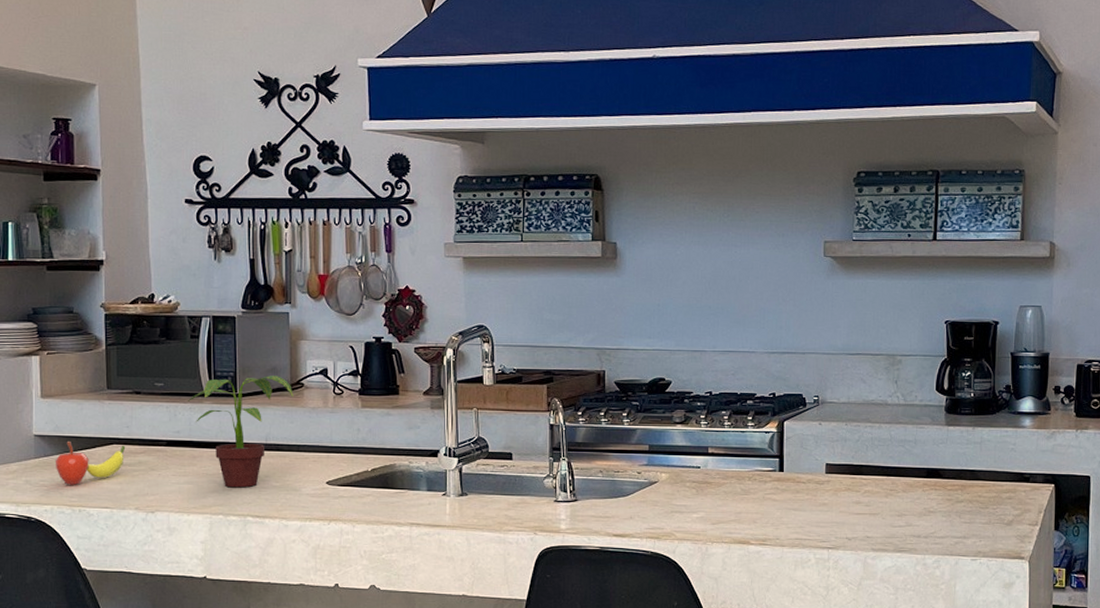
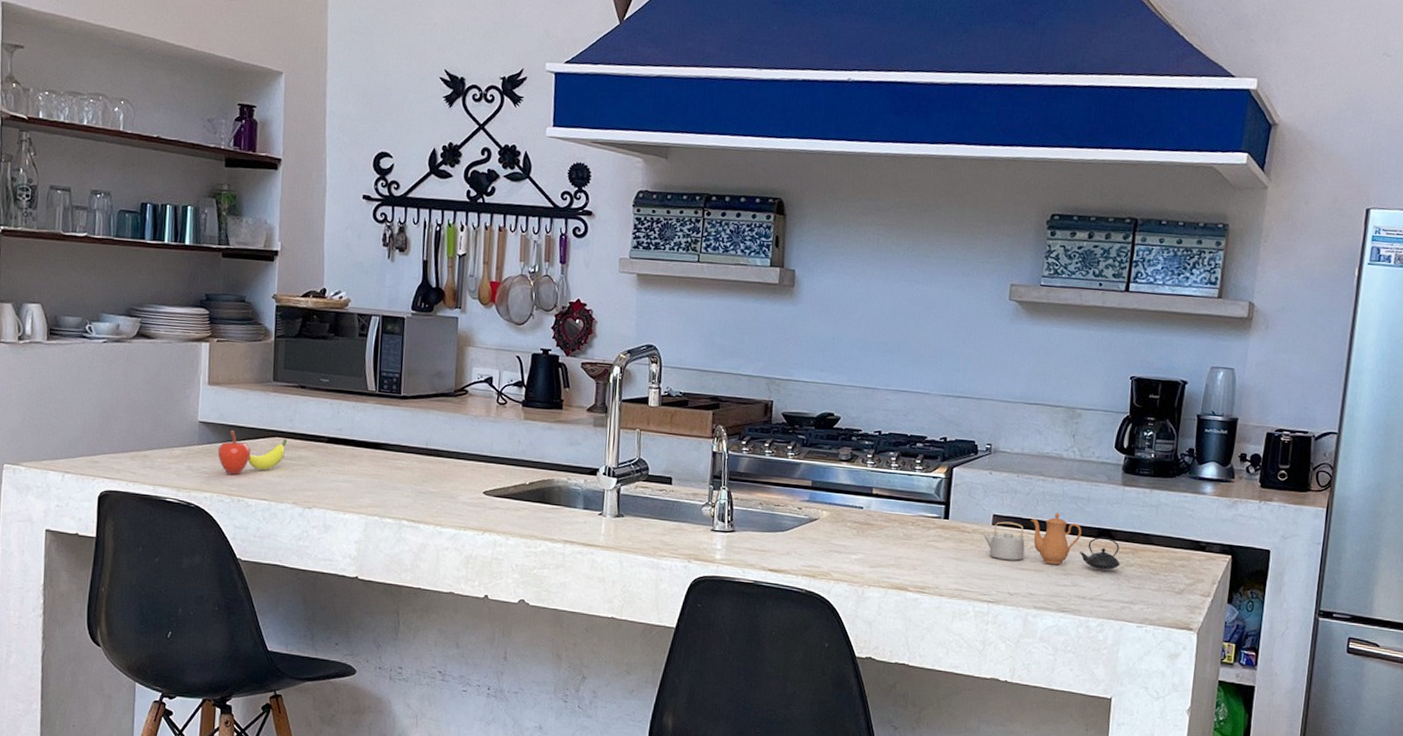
potted plant: present [187,376,294,488] -> none [351,379,457,491]
teapot: none [818,457,950,508] -> present [983,512,1120,570]

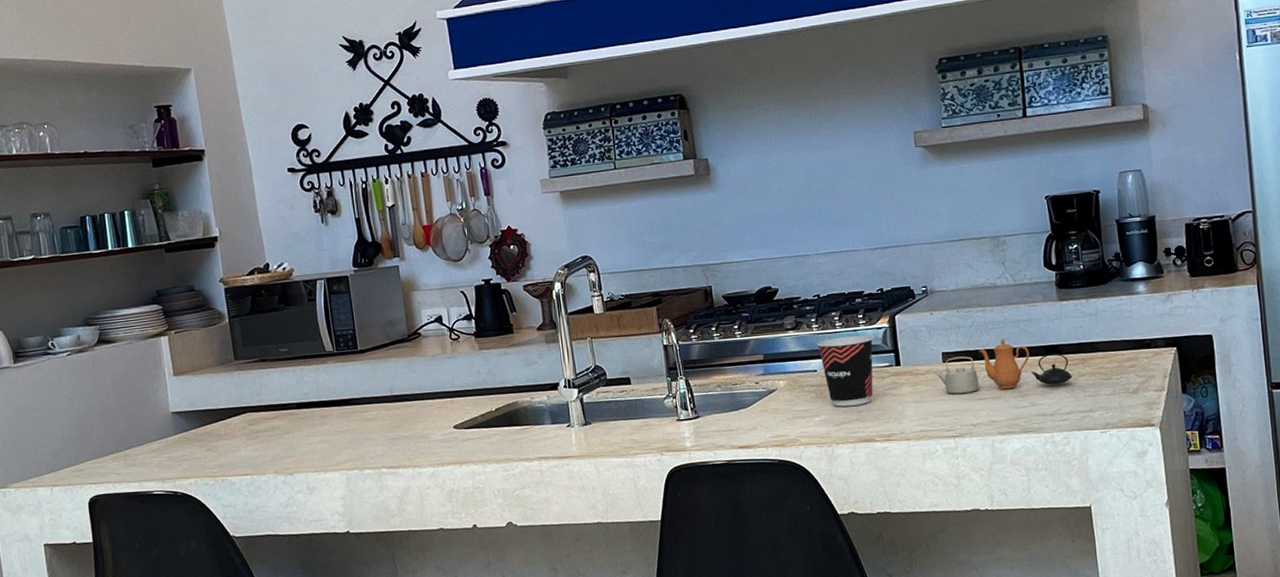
fruit: present [217,429,288,475] -> none [193,412,259,457]
cup: none [868,478,928,551] -> present [817,335,874,407]

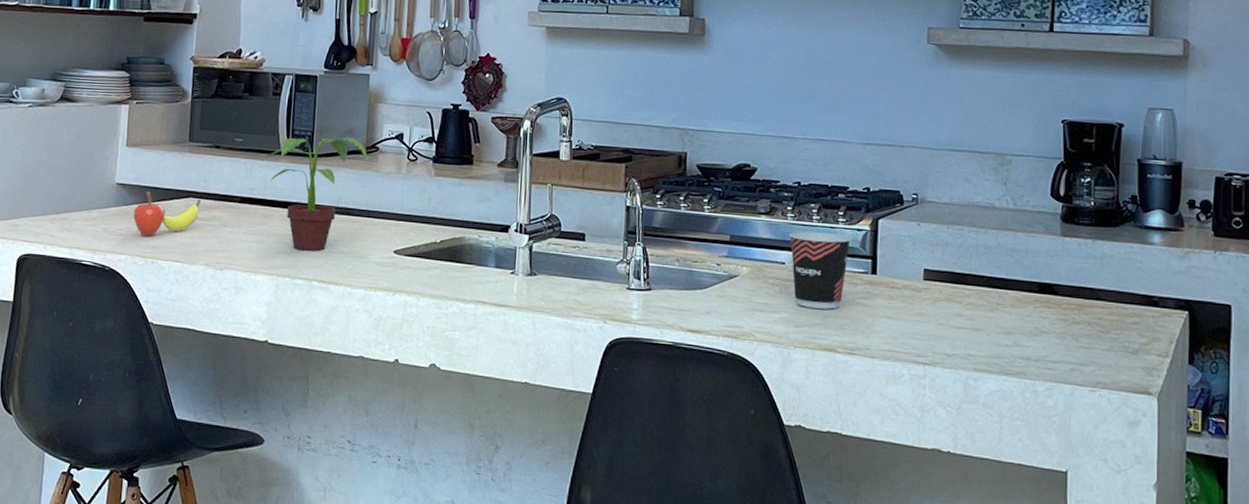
fruit: none [193,412,259,457] -> present [133,191,202,236]
potted plant: none [311,328,412,442] -> present [264,137,368,251]
teapot: present [936,339,1072,394] -> none [914,266,1066,328]

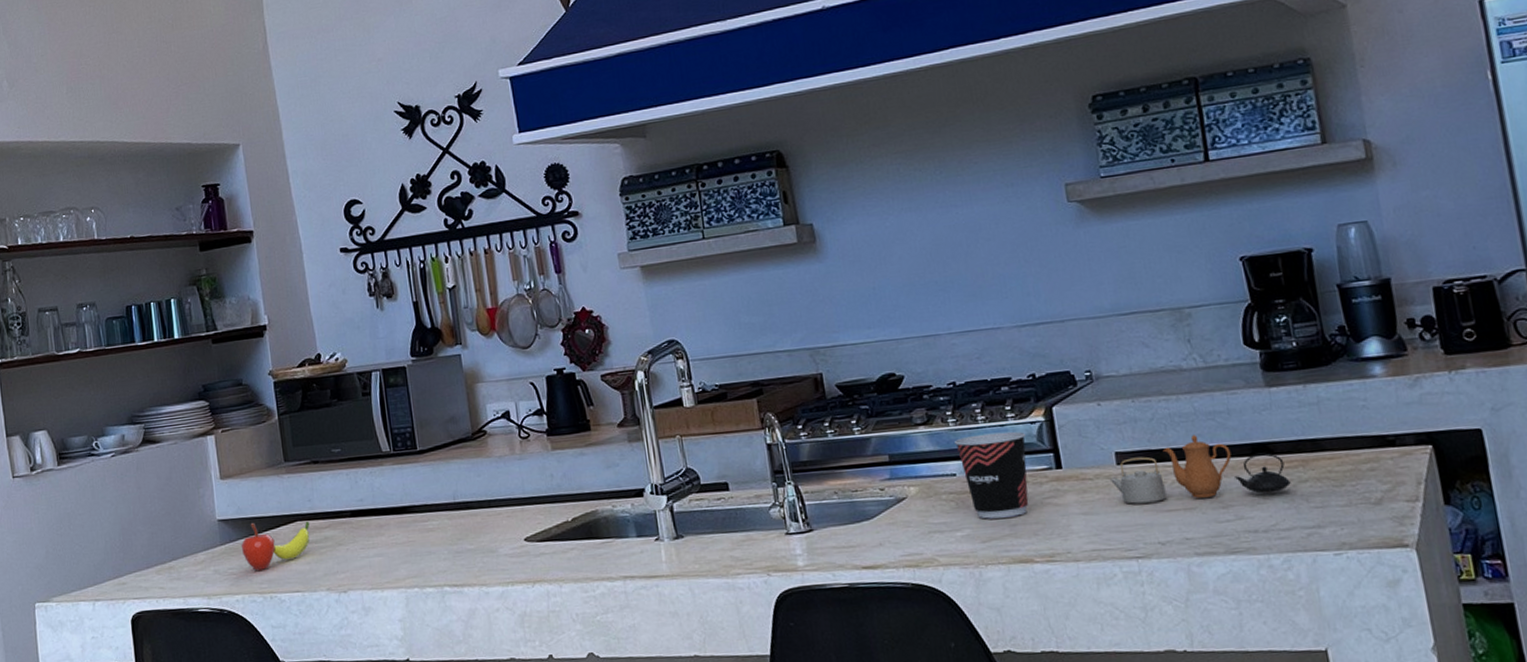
potted plant: present [264,137,368,251] -> none [366,425,477,556]
teapot: none [914,266,1066,328] -> present [1109,435,1291,504]

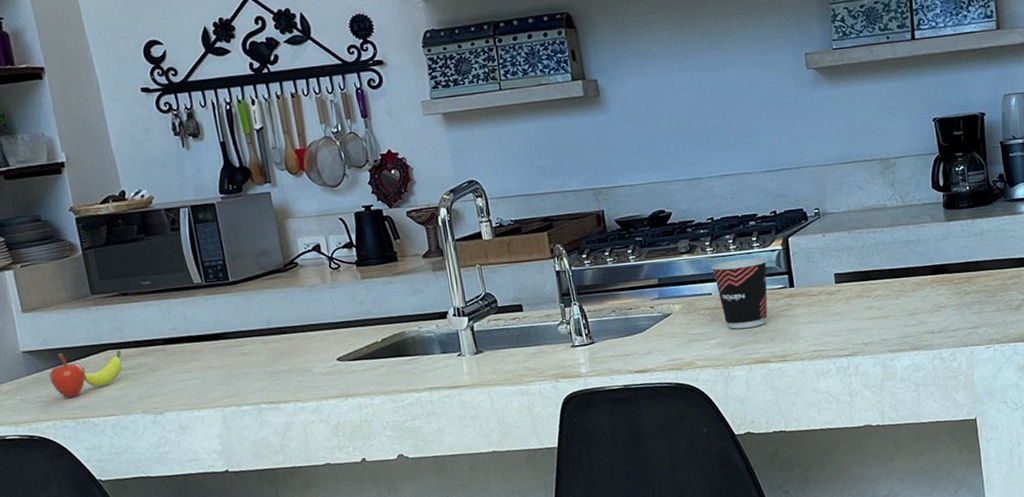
teapot: present [1109,435,1291,504] -> none [829,259,959,314]

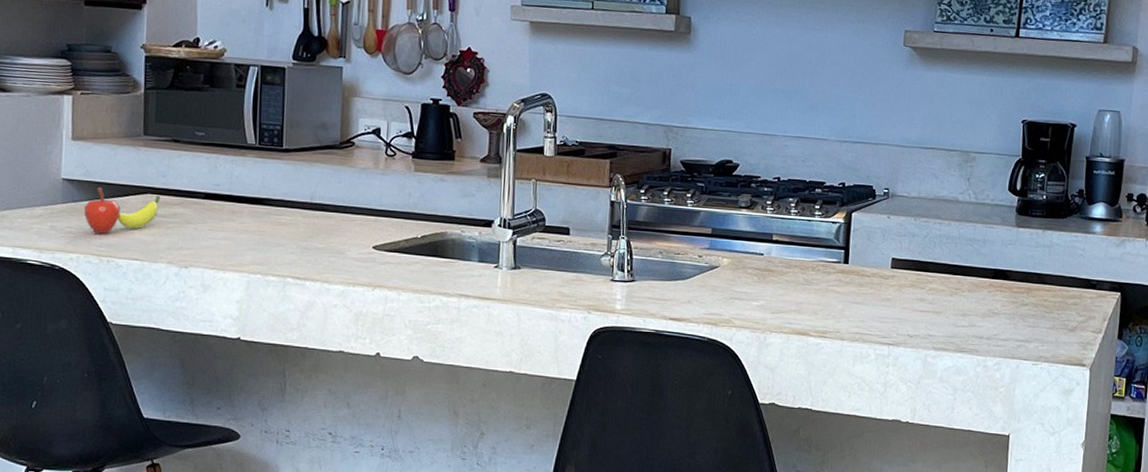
cup: present [711,258,768,329] -> none [768,224,827,297]

